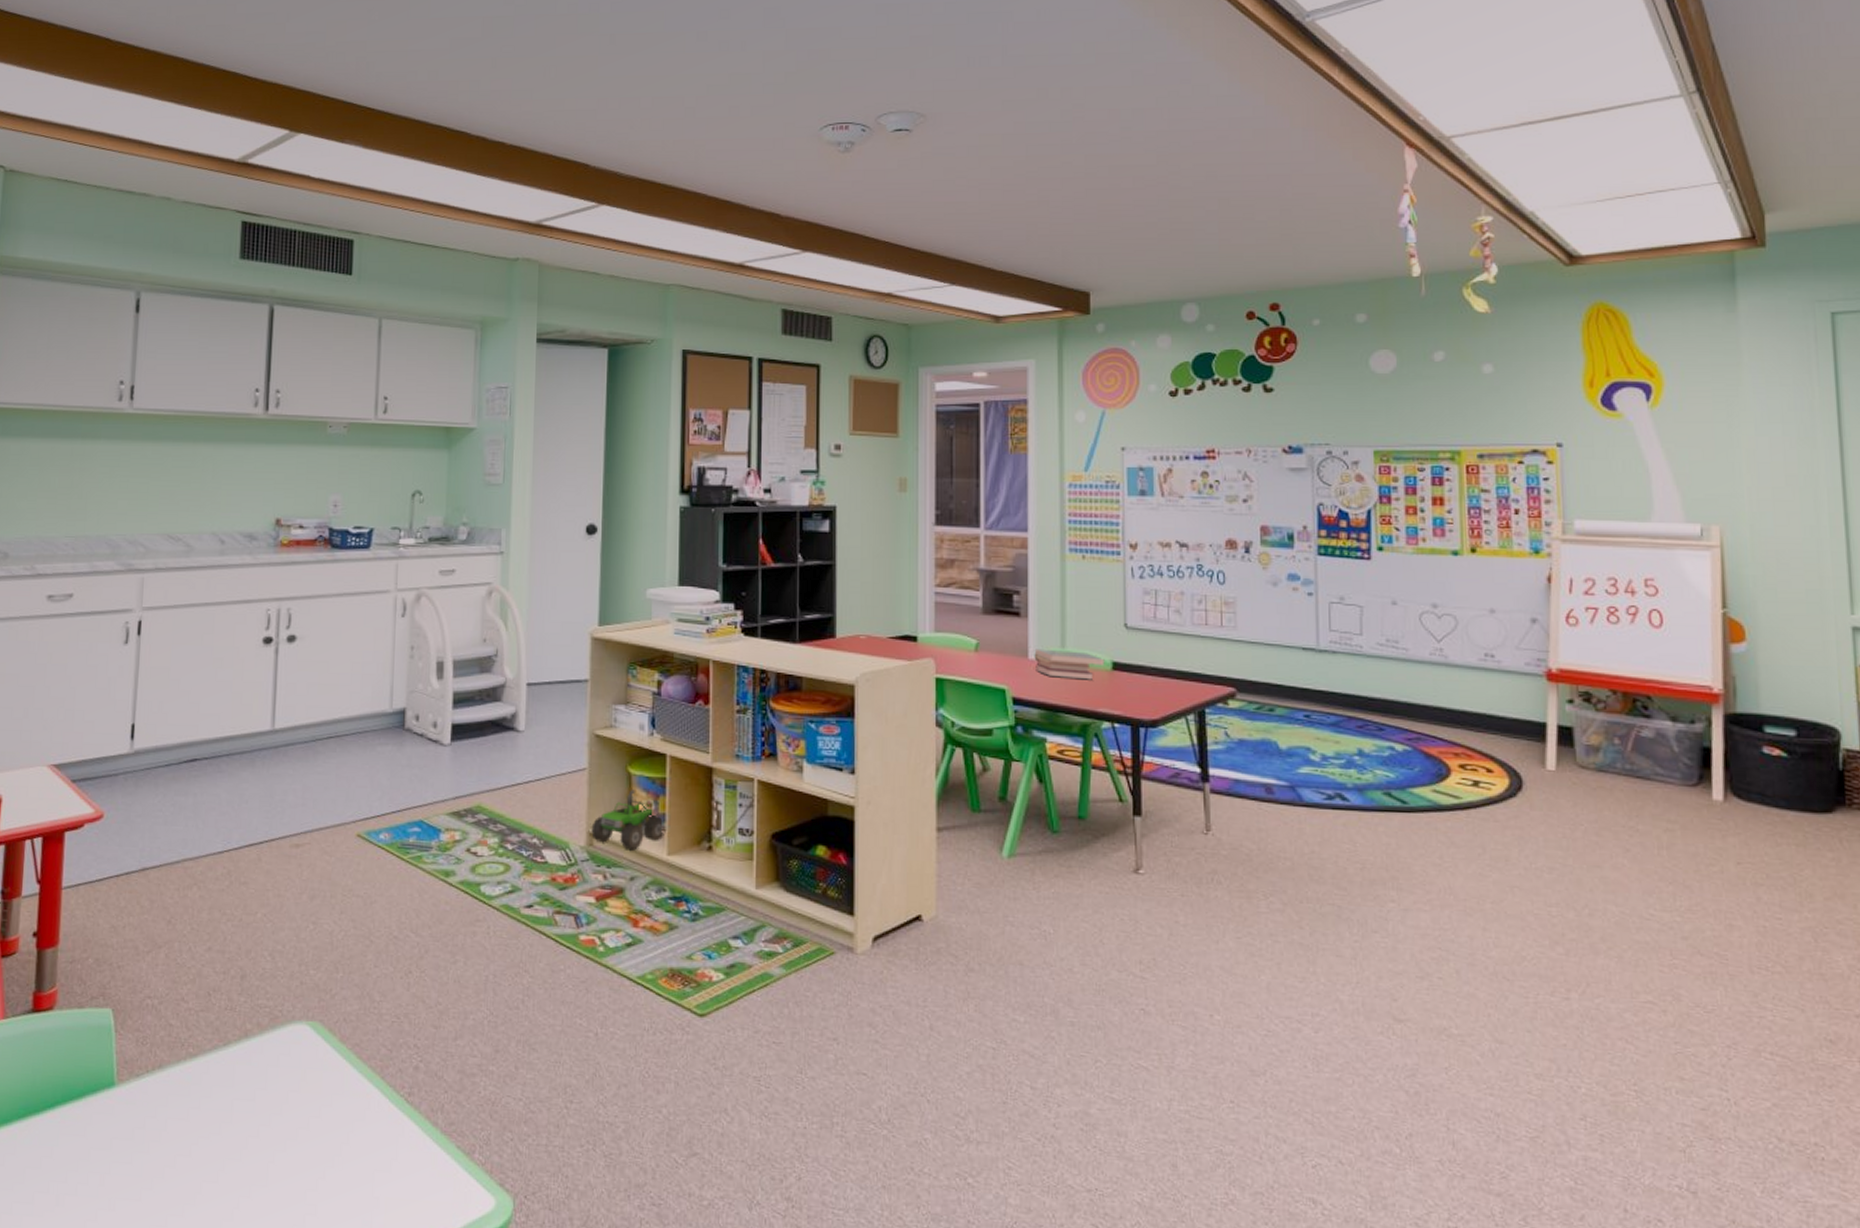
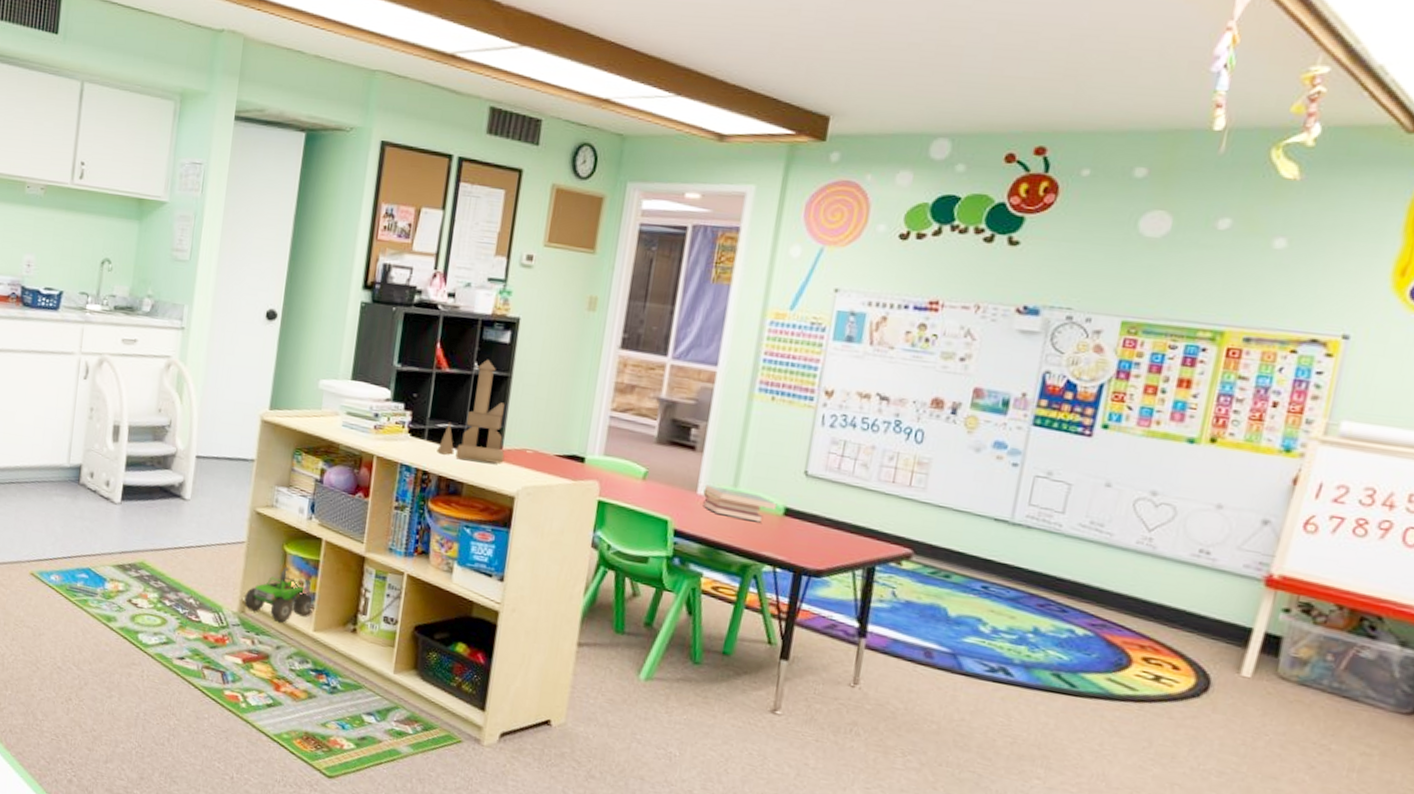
toy blocks: none [772,550,839,654] -> present [437,359,505,464]

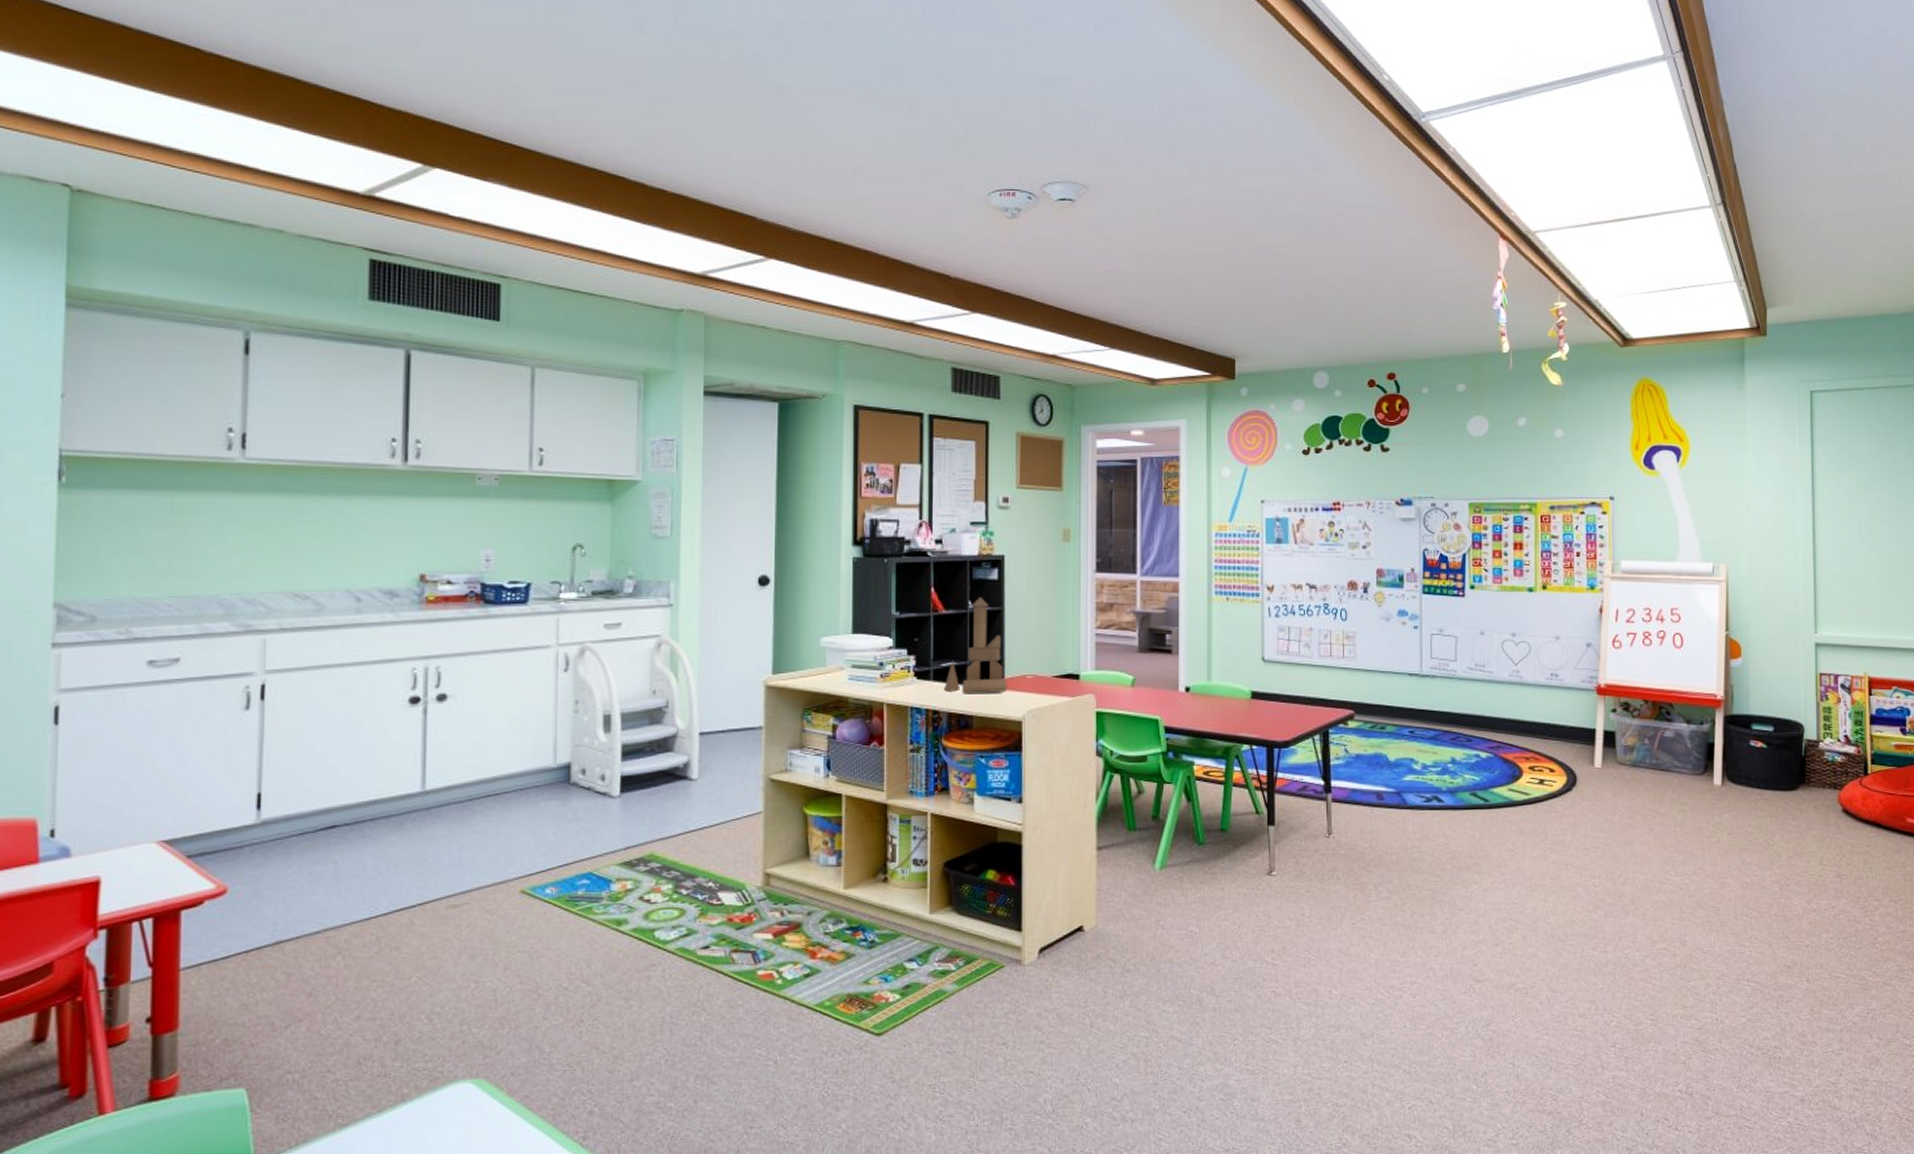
toy truck: present [244,566,314,622] -> none [768,829,842,887]
books: present [703,484,777,523] -> none [1184,682,1245,709]

